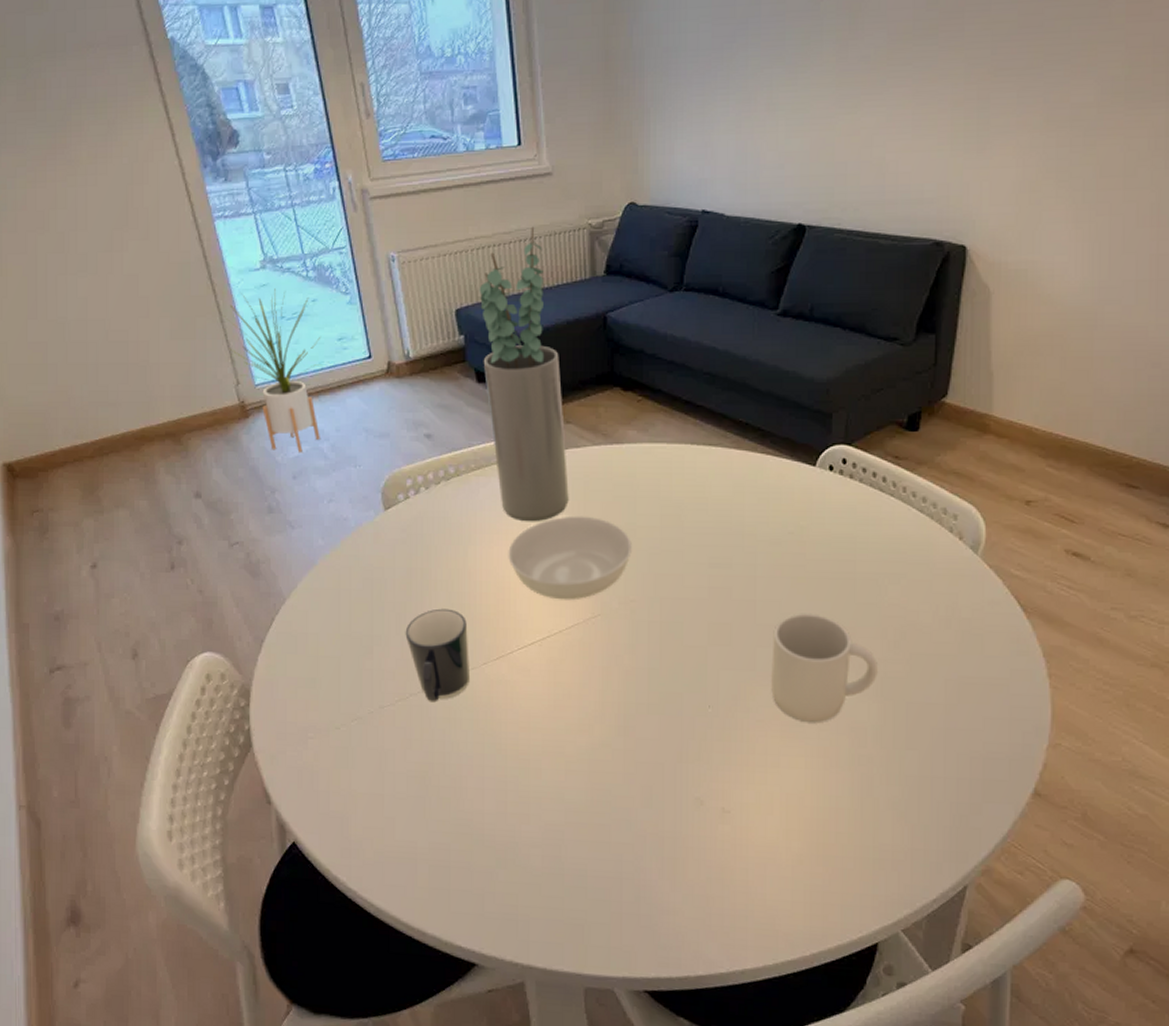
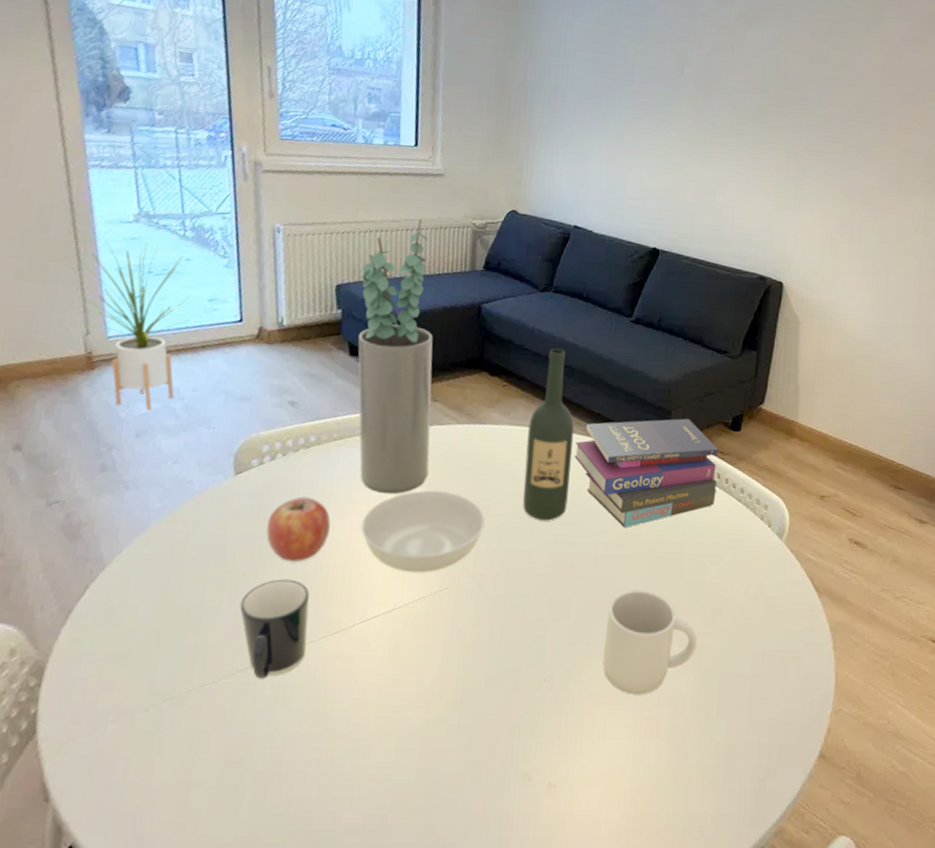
apple: none [419,528,478,591] -> present [266,496,331,562]
wine bottle: none [669,354,721,543] -> present [523,348,574,521]
books: none [722,421,892,548] -> present [574,418,719,528]

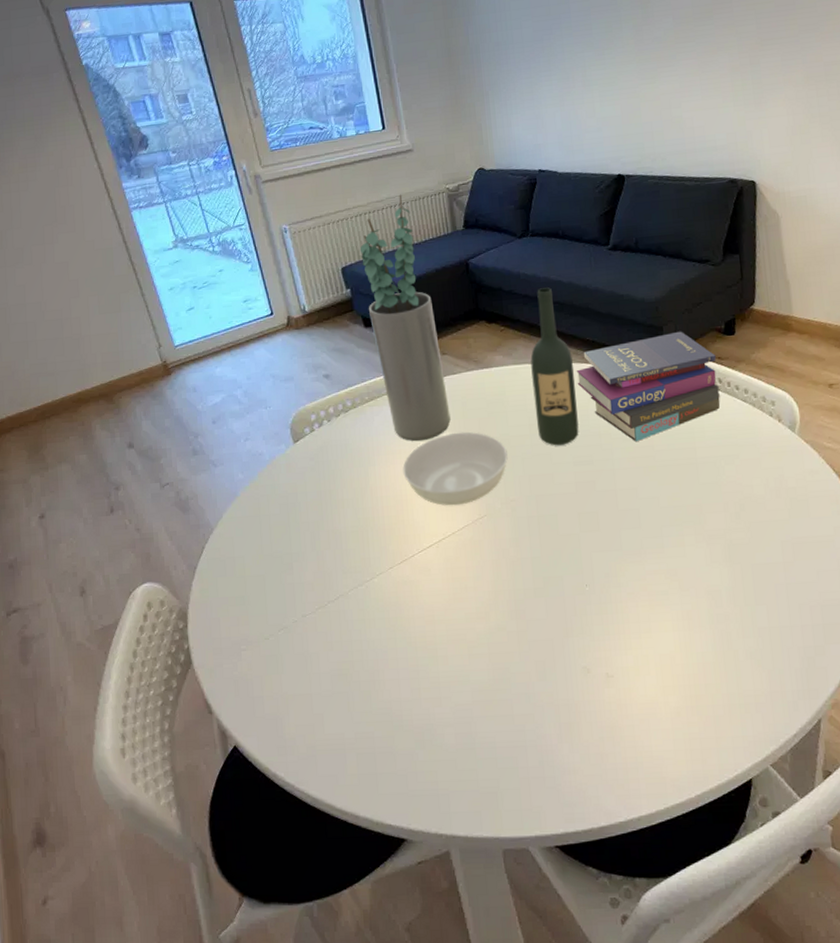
house plant: present [81,243,189,410] -> none [143,263,234,401]
mug: present [239,579,310,679] -> none [319,523,379,607]
apple: present [266,496,331,562] -> none [327,453,378,508]
mug: present [603,589,697,694] -> none [633,496,725,590]

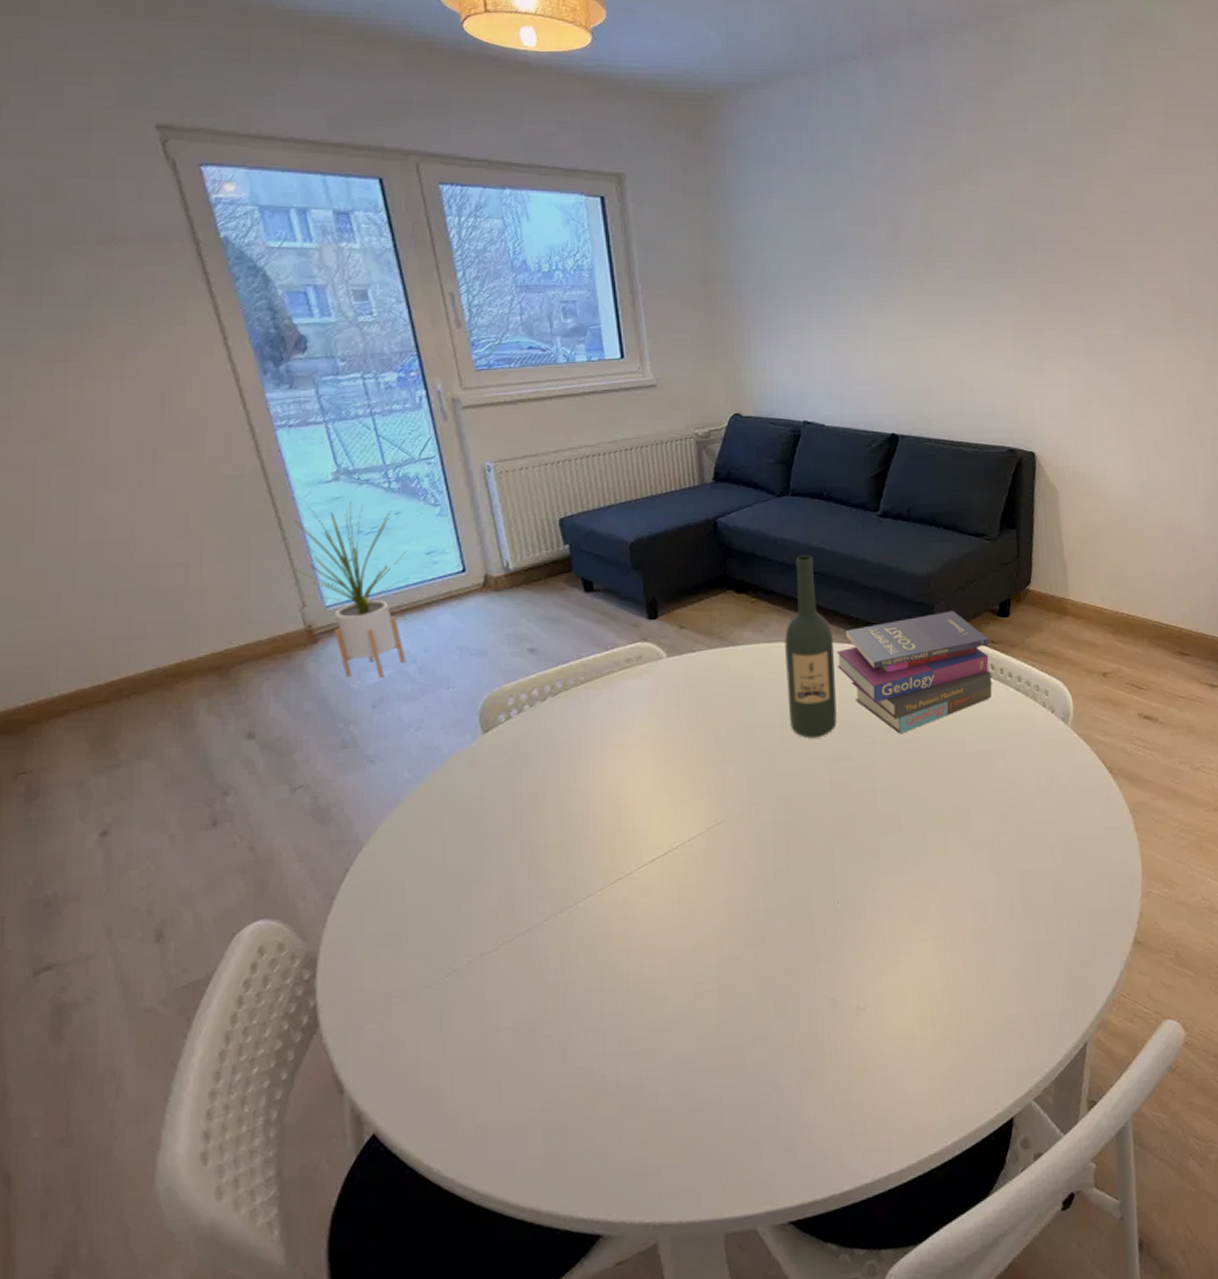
house plant: none [143,263,234,401] -> present [285,501,407,678]
vase: present [359,194,451,441] -> none [584,436,686,732]
bowl: present [403,431,508,506] -> none [623,721,753,811]

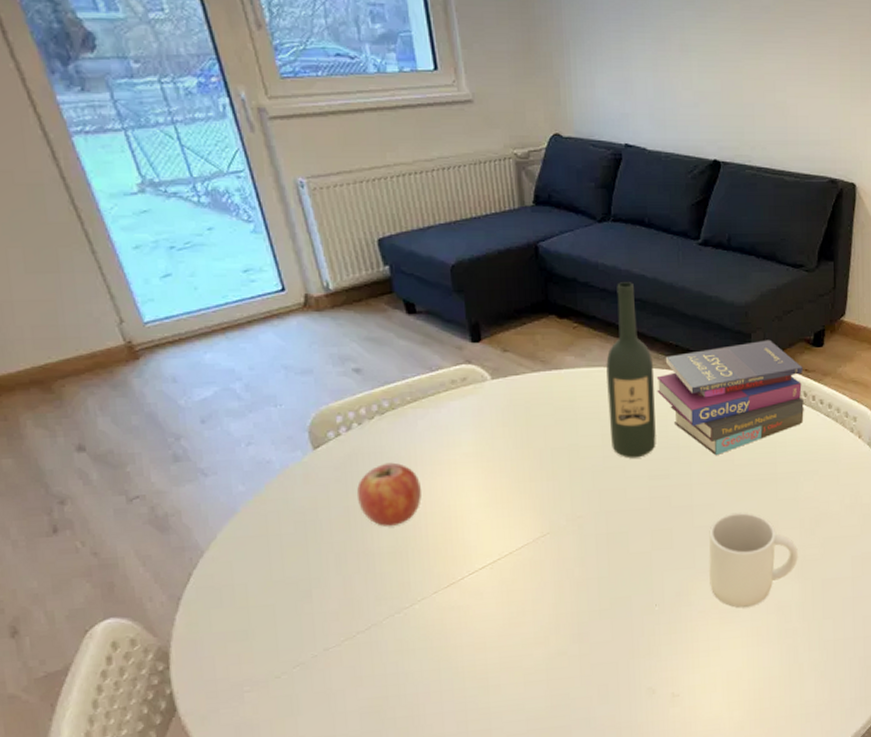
house plant: present [285,501,407,678] -> none [93,215,231,394]
apple: none [524,746,591,816] -> present [356,462,422,526]
mug: none [894,795,992,904] -> present [708,512,798,607]

